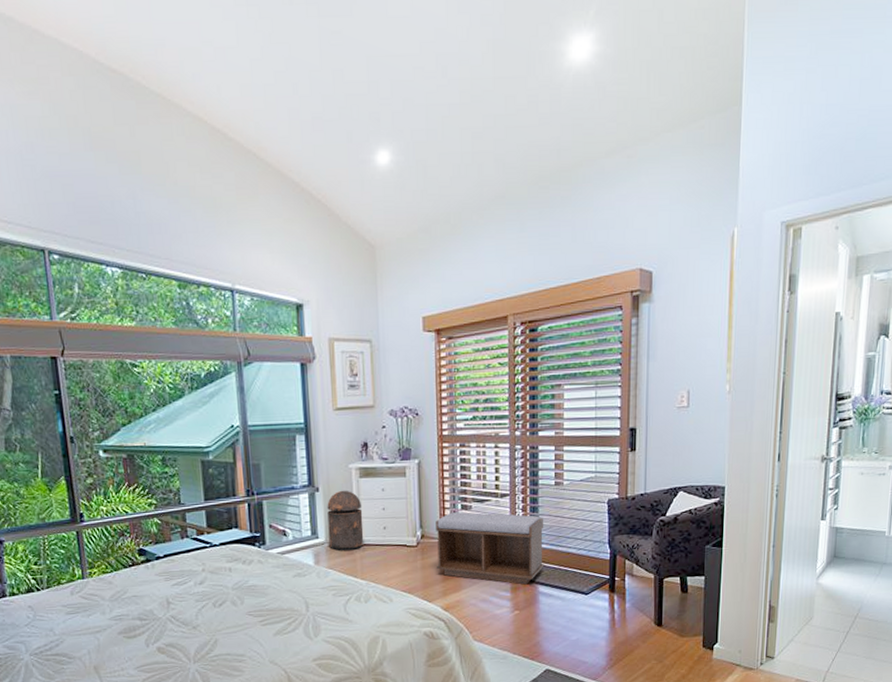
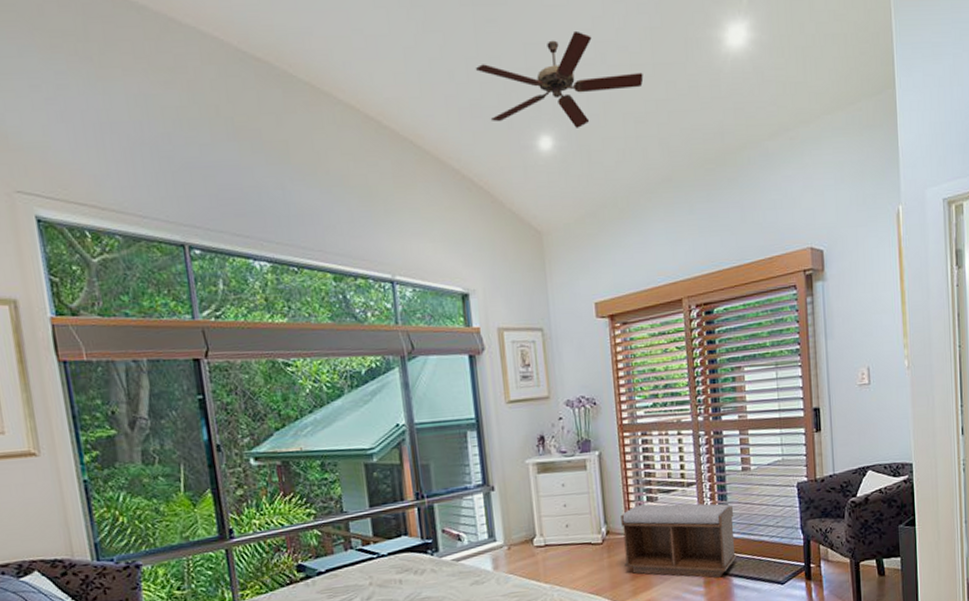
ceiling fan: none [318,43,483,143] -> present [475,30,644,128]
trash can: present [327,490,364,552] -> none [504,487,546,554]

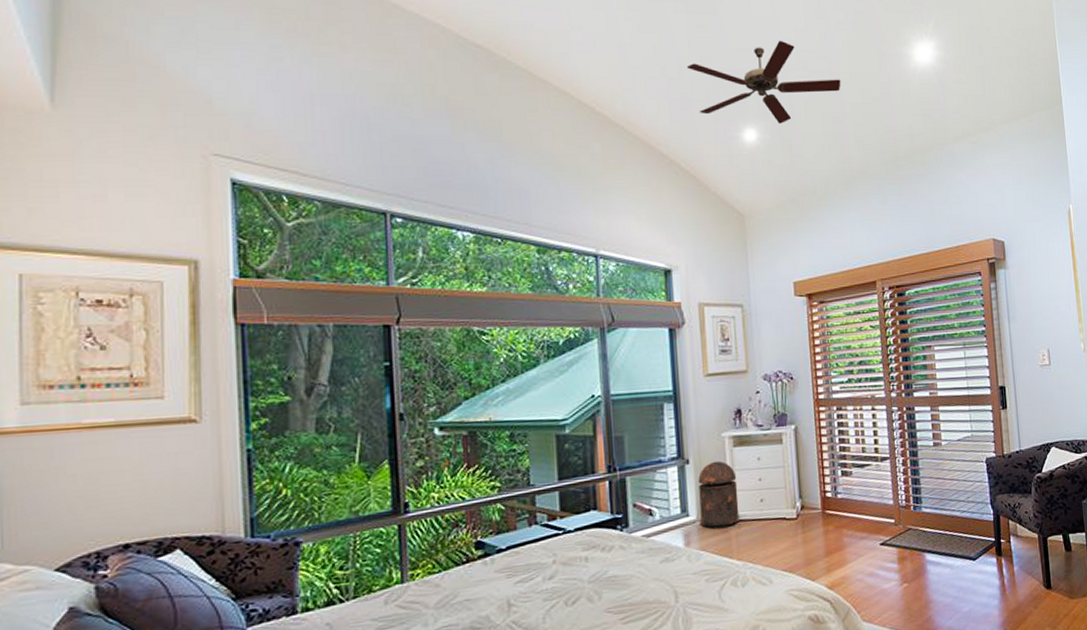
trash can: none [504,487,546,554] -> present [698,460,740,530]
bench: present [621,503,737,578] -> none [816,478,930,554]

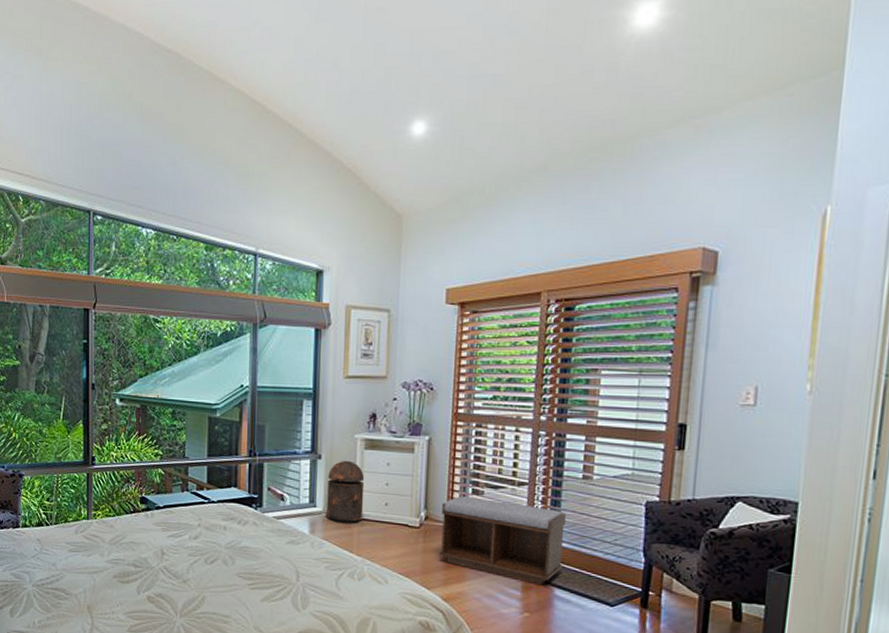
ceiling fan: present [686,40,841,124] -> none [359,15,532,114]
bench: none [816,478,930,554] -> present [439,496,566,585]

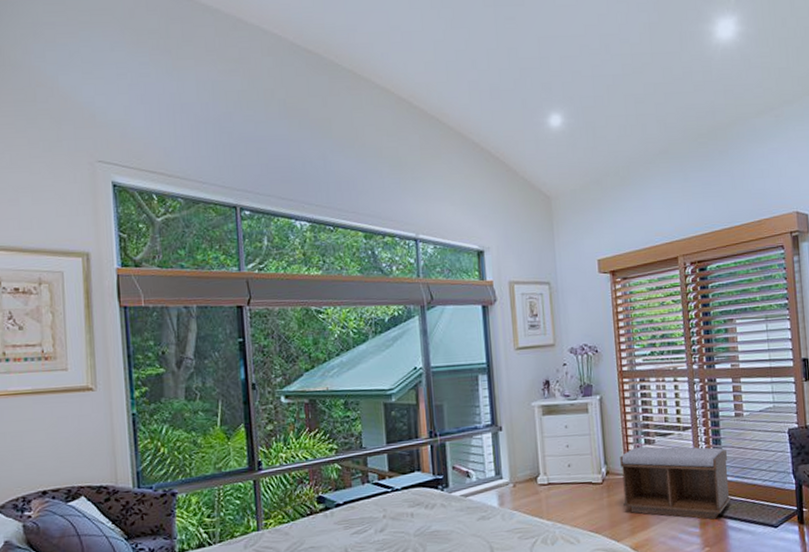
trash can: present [326,460,365,524] -> none [510,428,549,492]

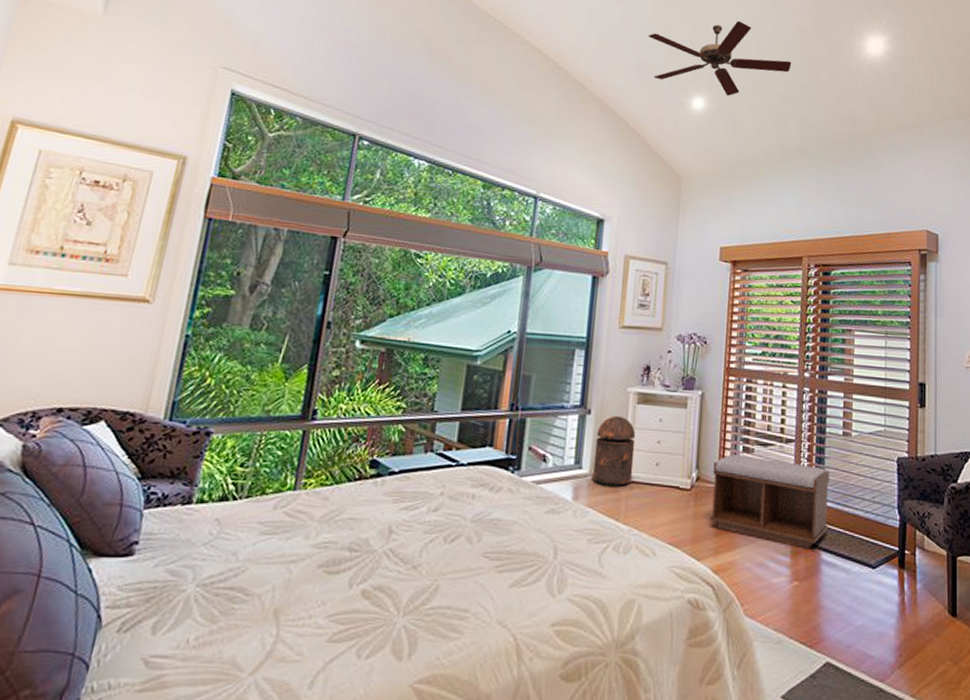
ceiling fan: none [495,26,643,108] -> present [648,20,792,96]
trash can: none [510,428,549,492] -> present [592,415,636,488]

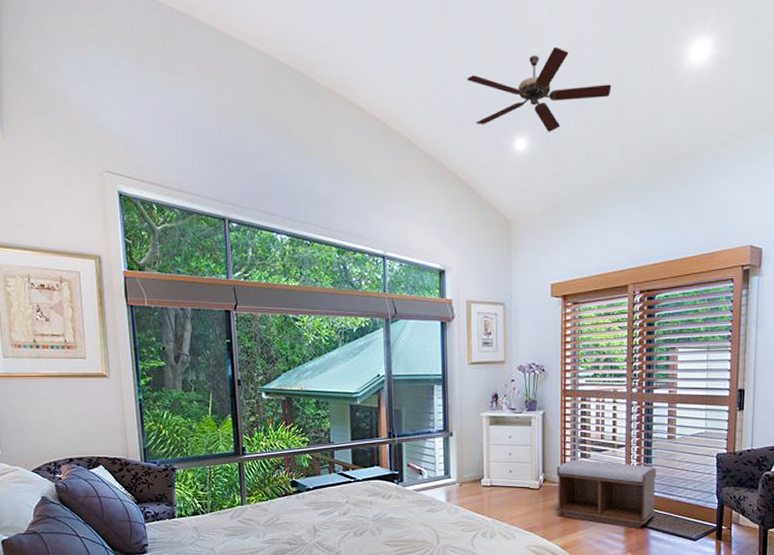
trash can: present [592,415,636,488] -> none [459,435,491,491]

